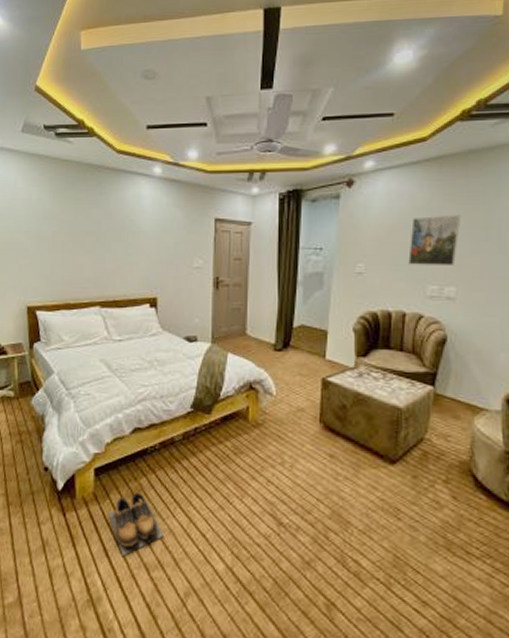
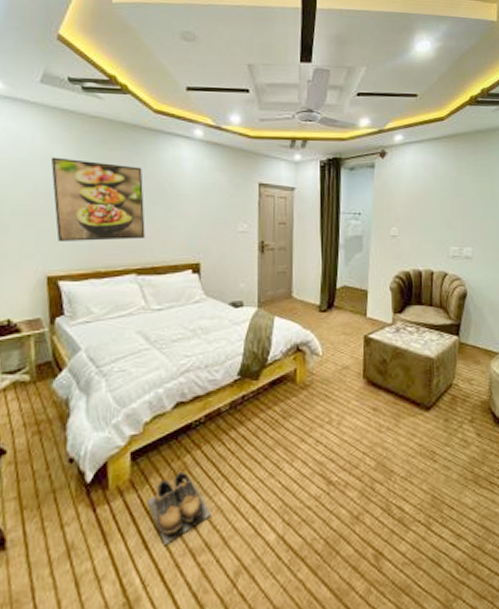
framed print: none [30,199,108,275] -> present [50,157,145,241]
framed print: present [408,214,462,265] -> none [433,185,474,229]

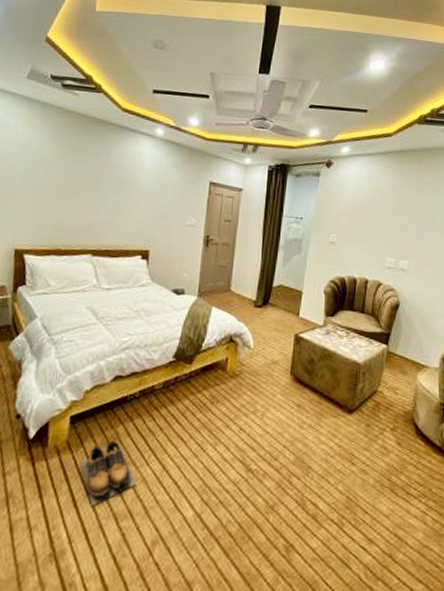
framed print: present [50,157,145,241] -> none [27,144,107,224]

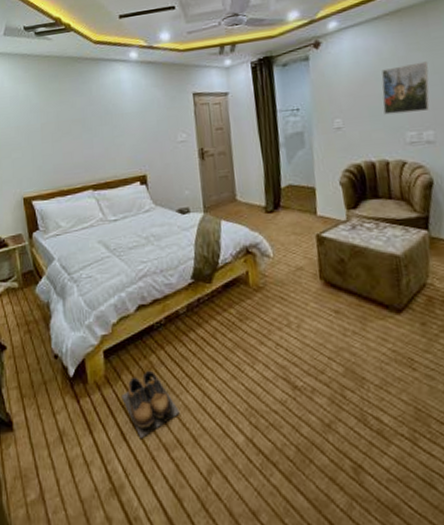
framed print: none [372,199,416,242] -> present [381,61,430,115]

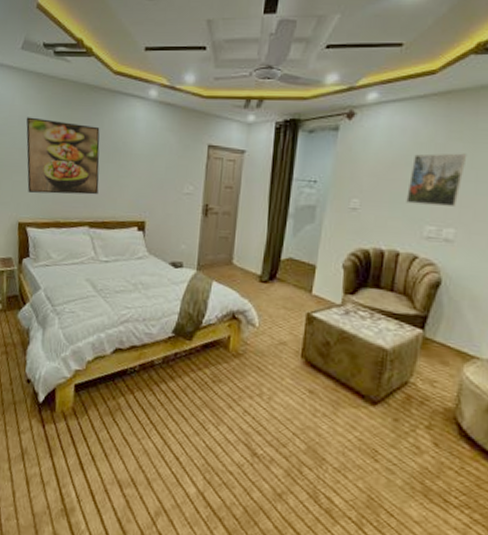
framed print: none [17,94,97,167] -> present [26,117,100,195]
shoes: present [122,370,180,438] -> none [85,410,138,471]

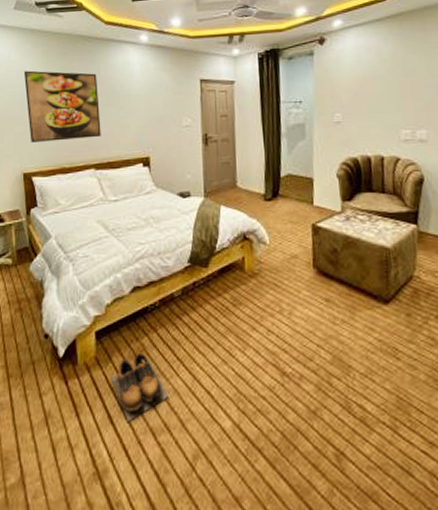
shoes: none [85,410,138,471] -> present [111,352,168,421]
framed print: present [406,153,467,206] -> none [380,64,425,112]

